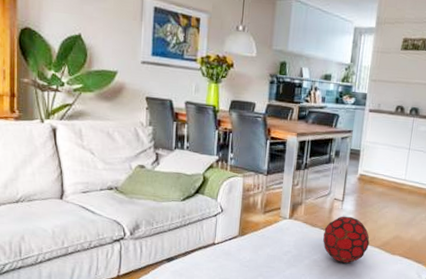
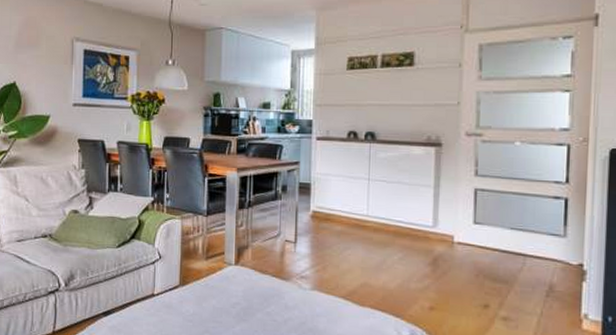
decorative orb: present [323,216,370,264] -> none [276,260,332,318]

